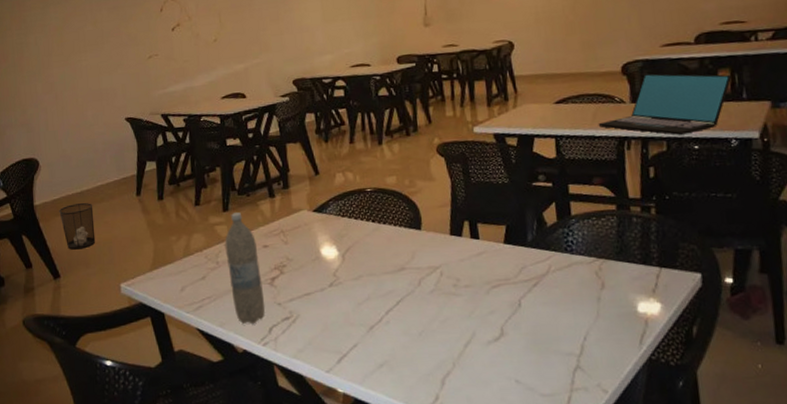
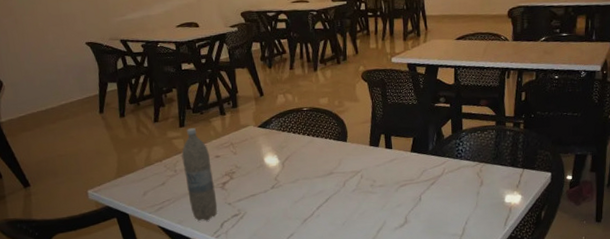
waste bin: present [59,203,96,250] -> none [25,120,63,162]
laptop: present [598,73,733,135] -> none [487,17,587,67]

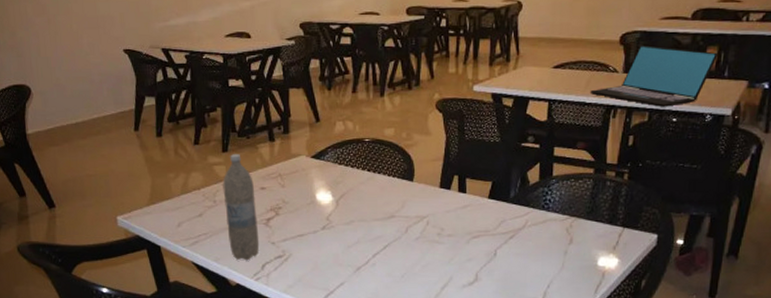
laptop: none [487,17,587,67] -> present [590,45,719,107]

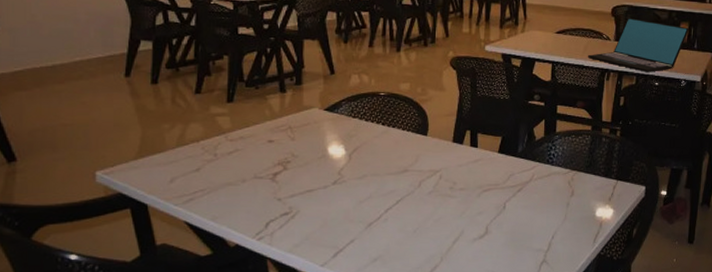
water bottle: present [223,154,260,261] -> none [226,105,264,219]

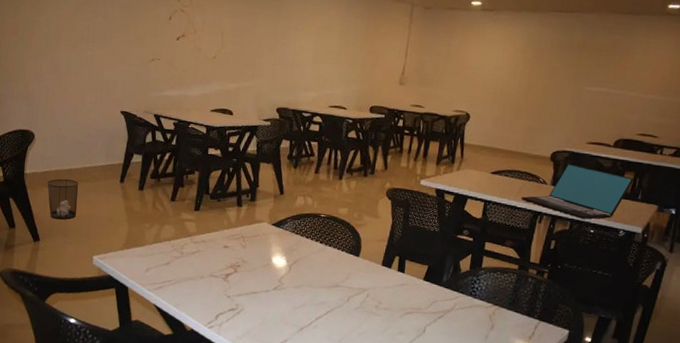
waste bin: none [21,79,68,131] -> present [47,179,79,220]

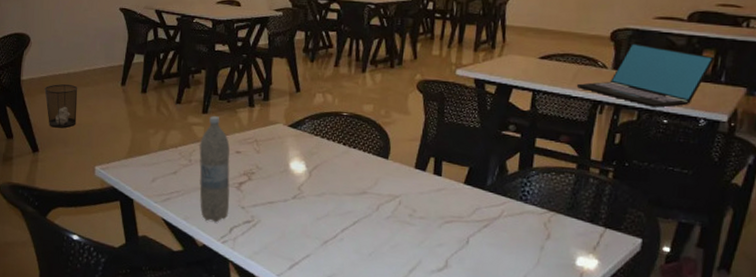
water bottle: none [189,213,219,310] -> present [199,116,230,223]

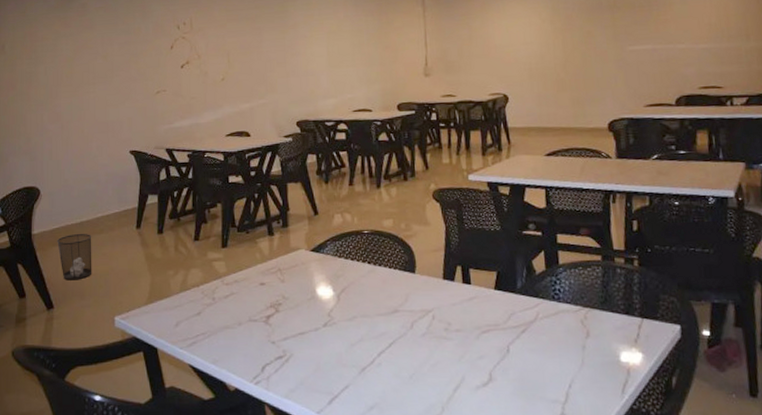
water bottle: present [199,116,230,223] -> none [222,249,260,363]
laptop: present [576,43,716,108] -> none [585,131,710,191]

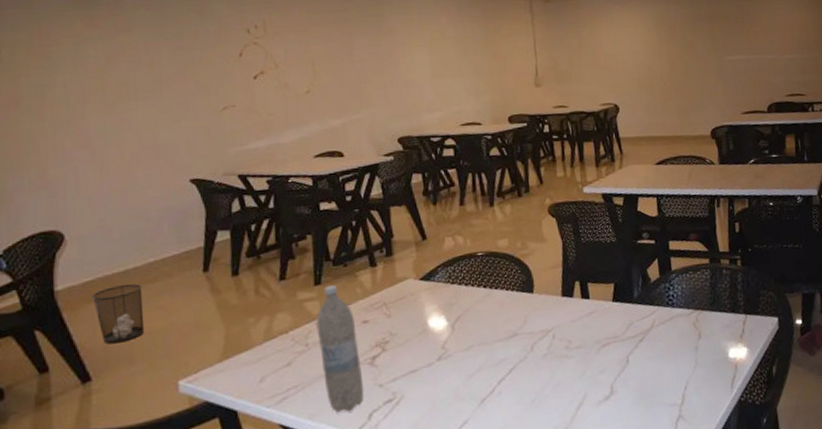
water bottle: none [222,249,260,363] -> present [316,285,365,413]

